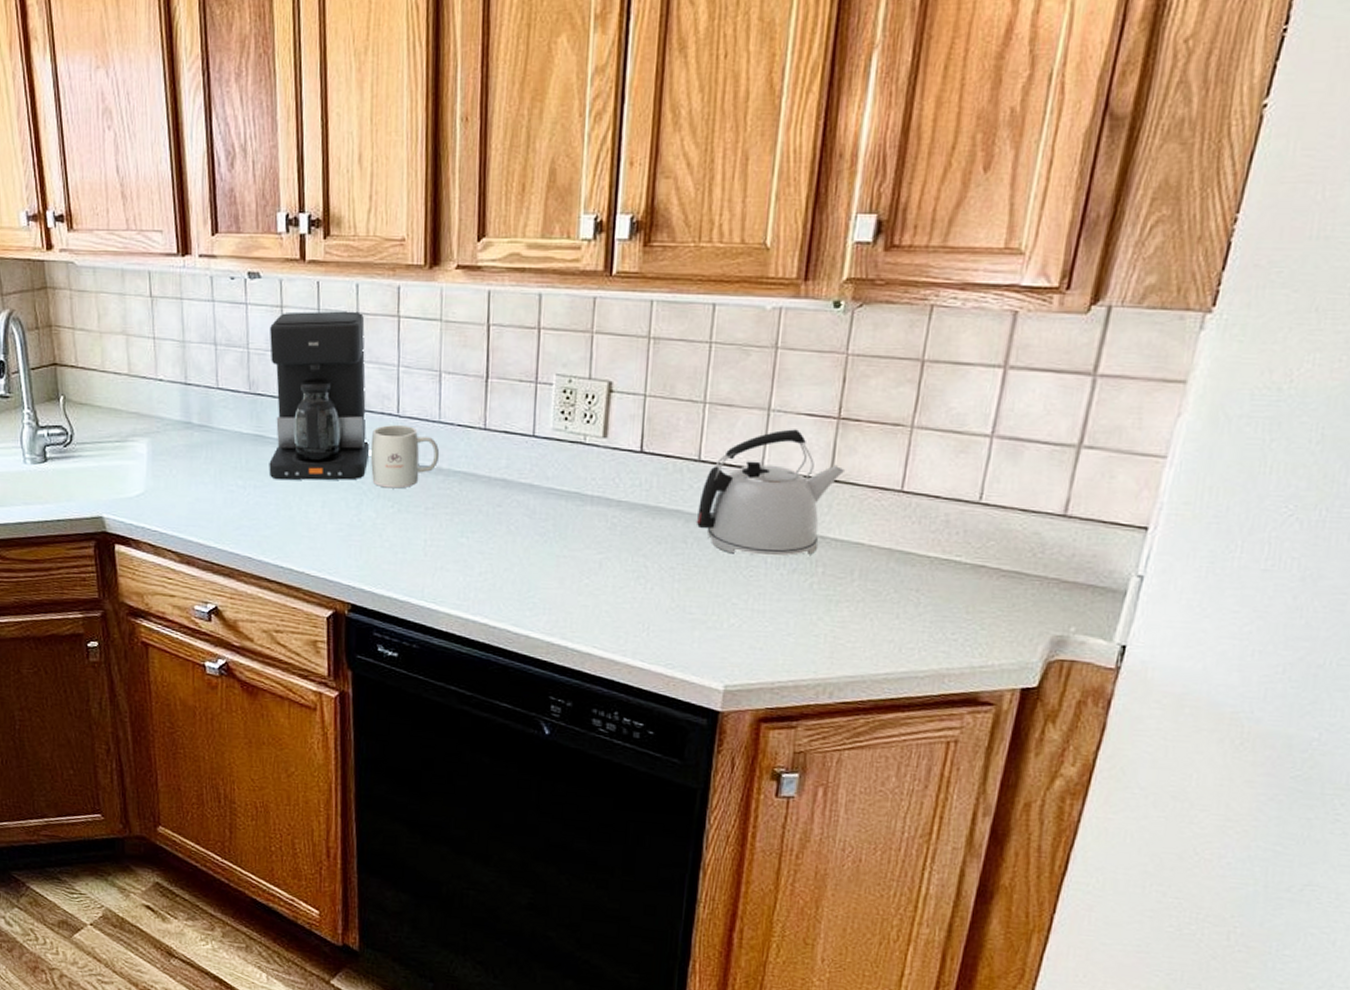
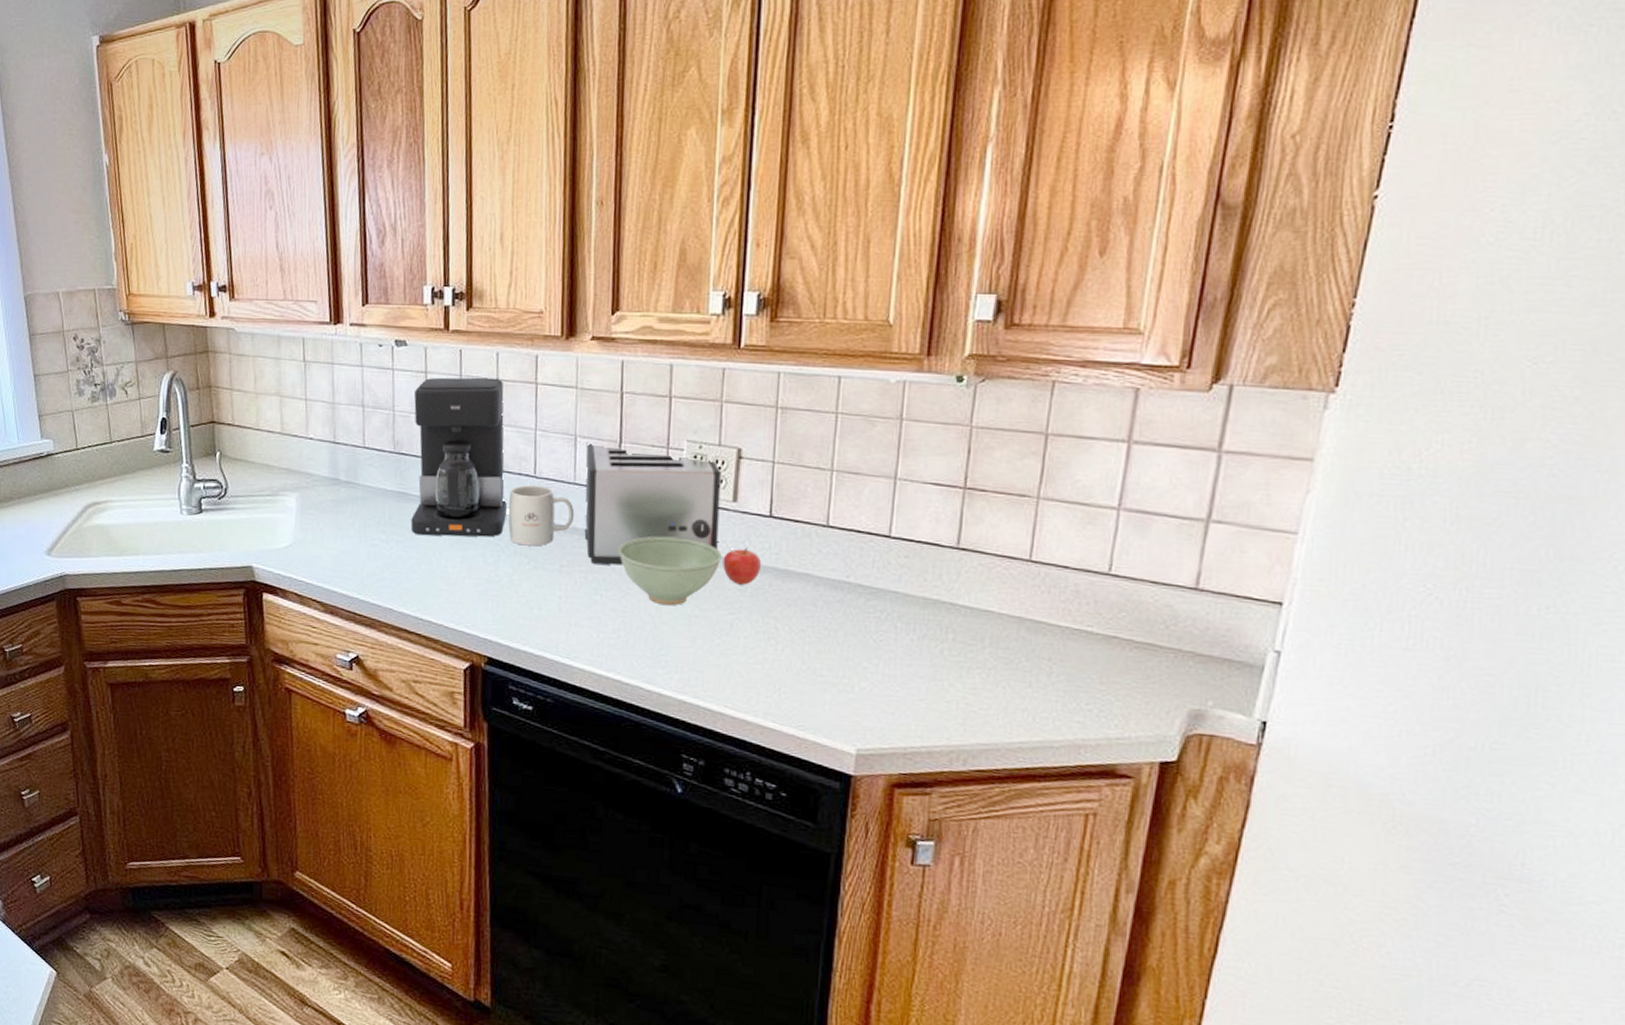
toaster: none [449,378,592,506] -> present [584,442,722,566]
bowl: none [484,475,591,547] -> present [617,536,722,606]
fruit: none [592,485,632,523] -> present [722,548,762,585]
kettle: present [696,429,846,556] -> none [825,497,973,622]

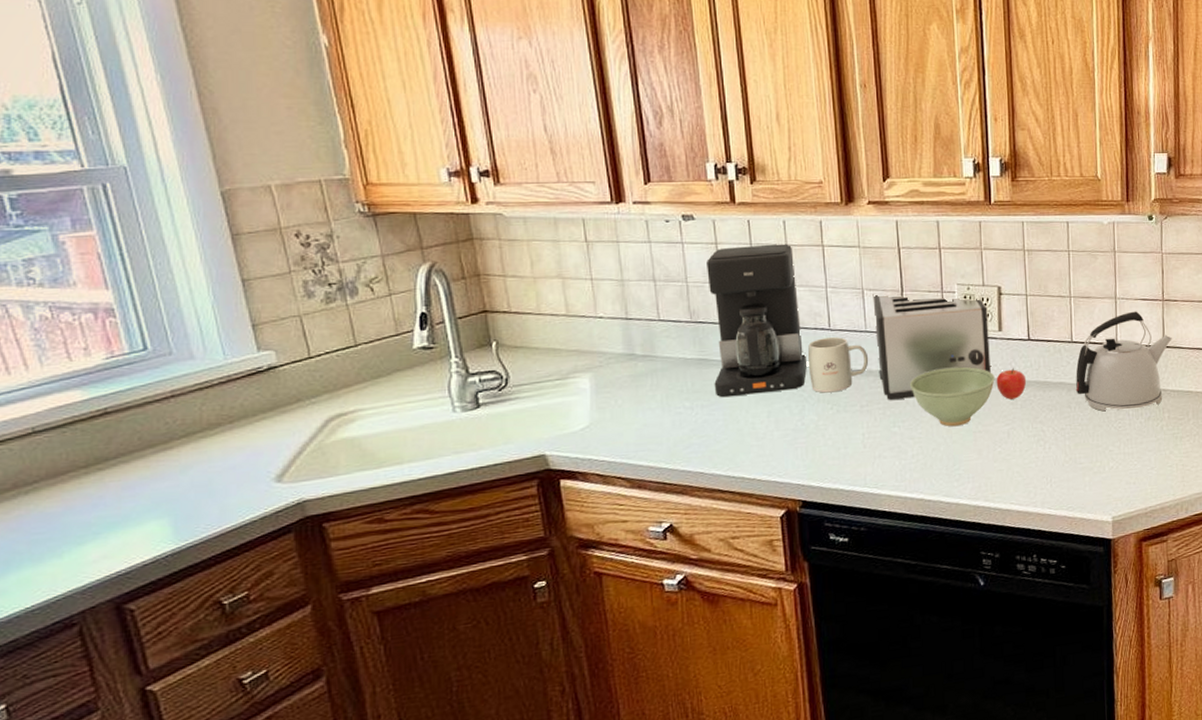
kettle: none [825,497,973,622] -> present [1075,311,1173,412]

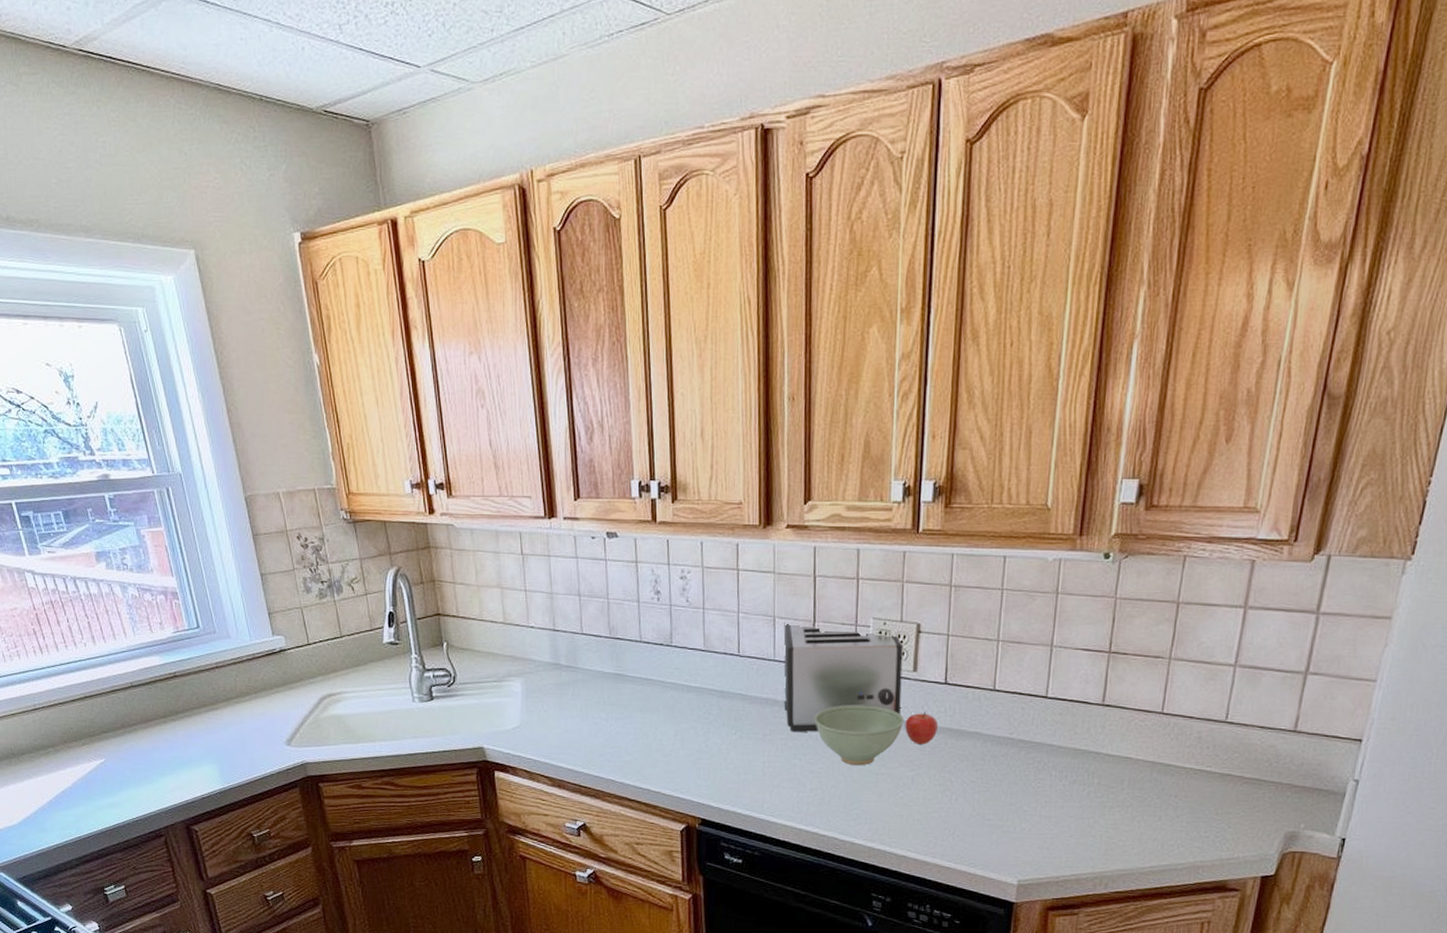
coffee maker: present [707,243,808,398] -> none [627,565,715,713]
mug: present [807,337,869,393] -> none [715,664,775,718]
kettle: present [1075,311,1173,412] -> none [992,662,1116,770]

